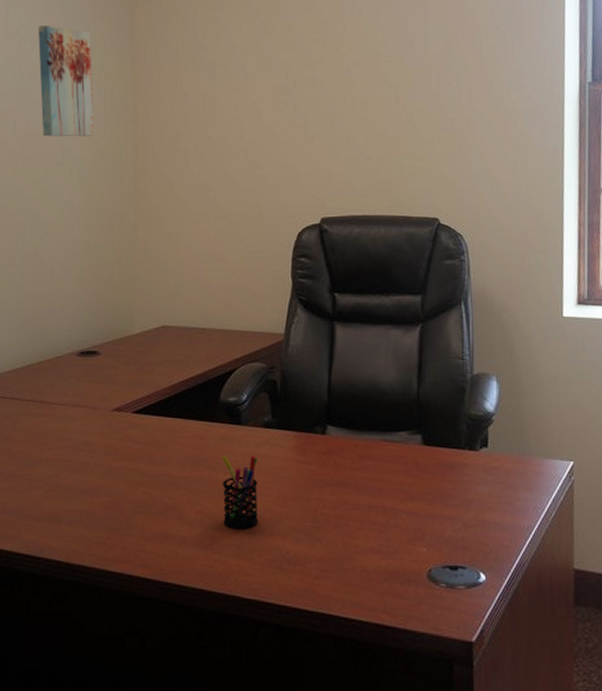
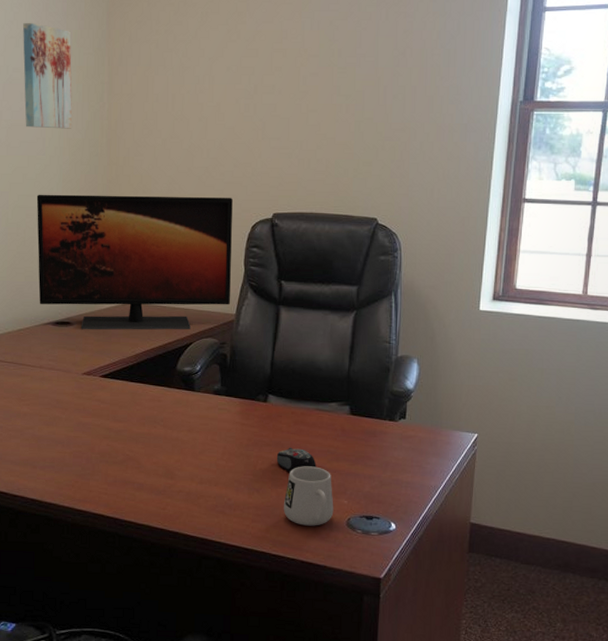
monitor: none [56,203,277,359] -> present [36,194,233,330]
pen holder: present [221,454,259,529] -> none [175,416,207,479]
computer mouse: none [340,486,388,517] -> present [276,447,316,472]
mug: none [351,508,411,581] -> present [283,466,334,526]

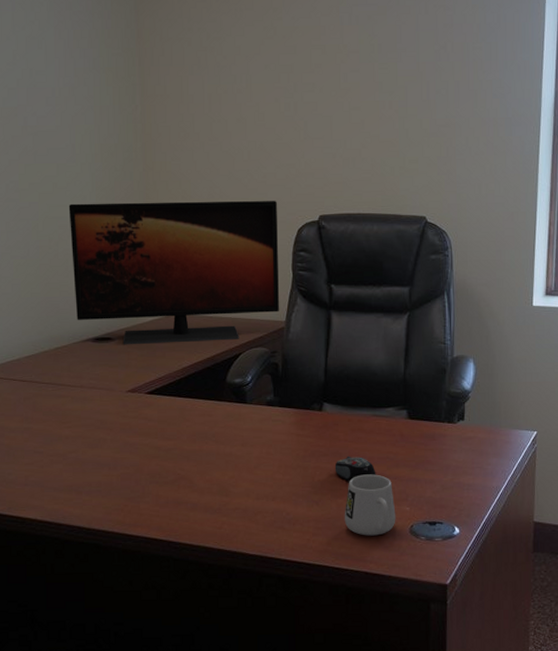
wall art: present [23,22,73,129] -> none [45,22,104,134]

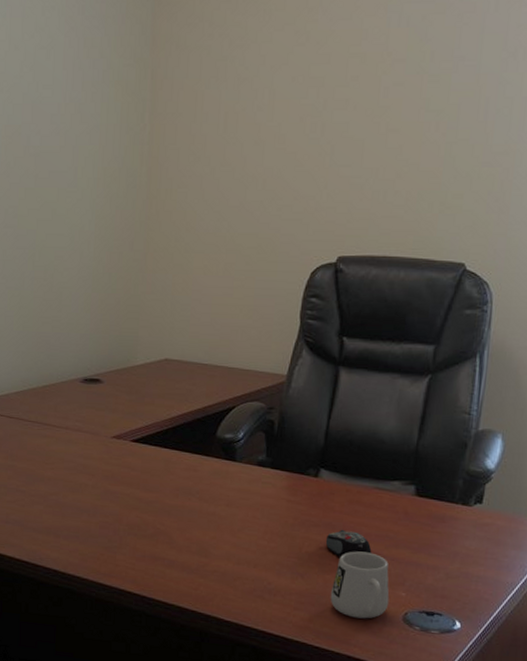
monitor: present [68,200,279,345] -> none [66,232,290,392]

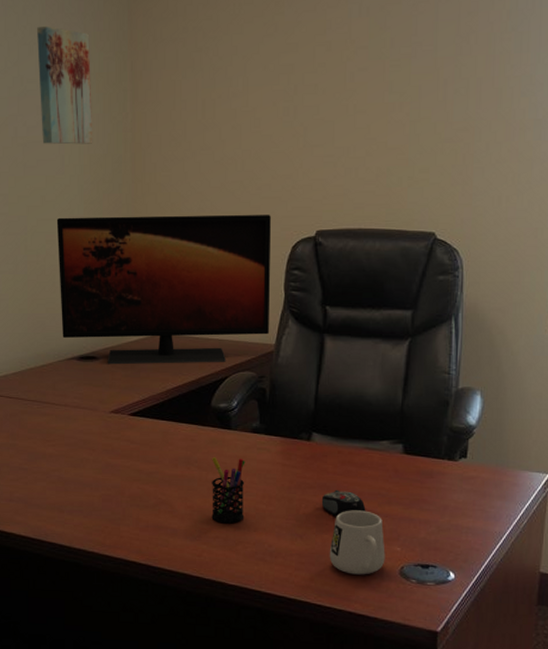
wall art: none [55,28,110,156] -> present [37,25,93,145]
monitor: none [66,232,290,392] -> present [56,214,271,365]
pen holder: none [210,488,249,559] -> present [211,456,245,524]

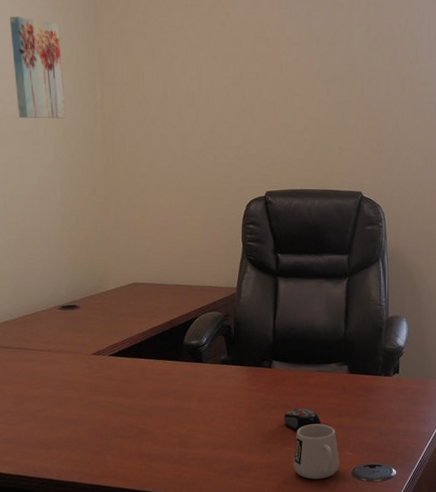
monitor: present [56,214,271,365] -> none [34,179,231,312]
pen holder: present [211,456,245,524] -> none [186,387,218,446]

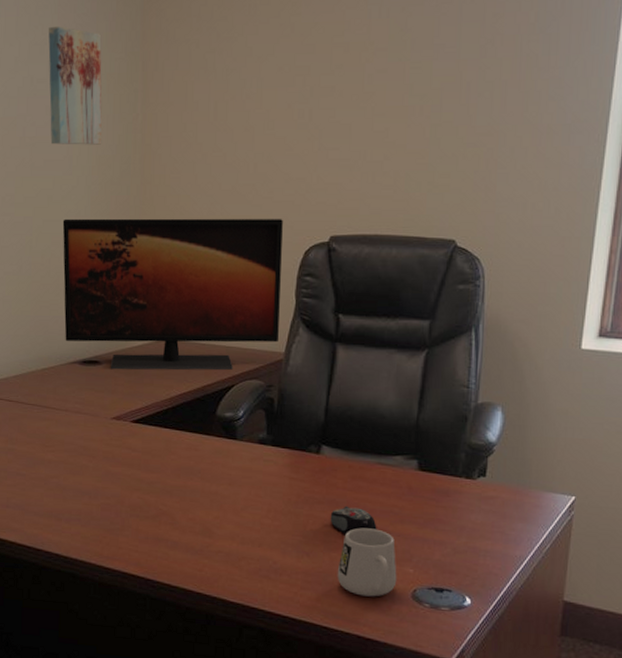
monitor: none [34,179,231,312] -> present [62,218,283,371]

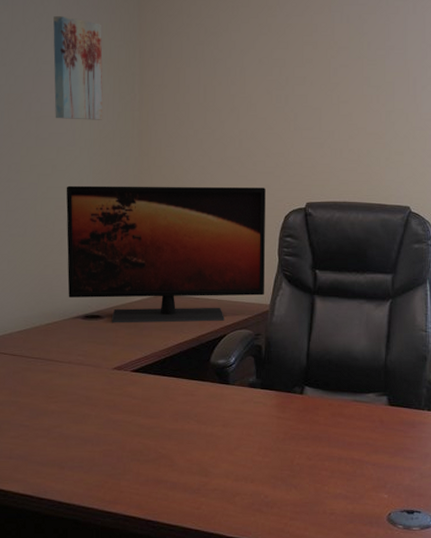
computer mouse: present [330,506,377,535] -> none [314,440,355,467]
mug: present [337,527,397,597] -> none [322,459,374,522]

